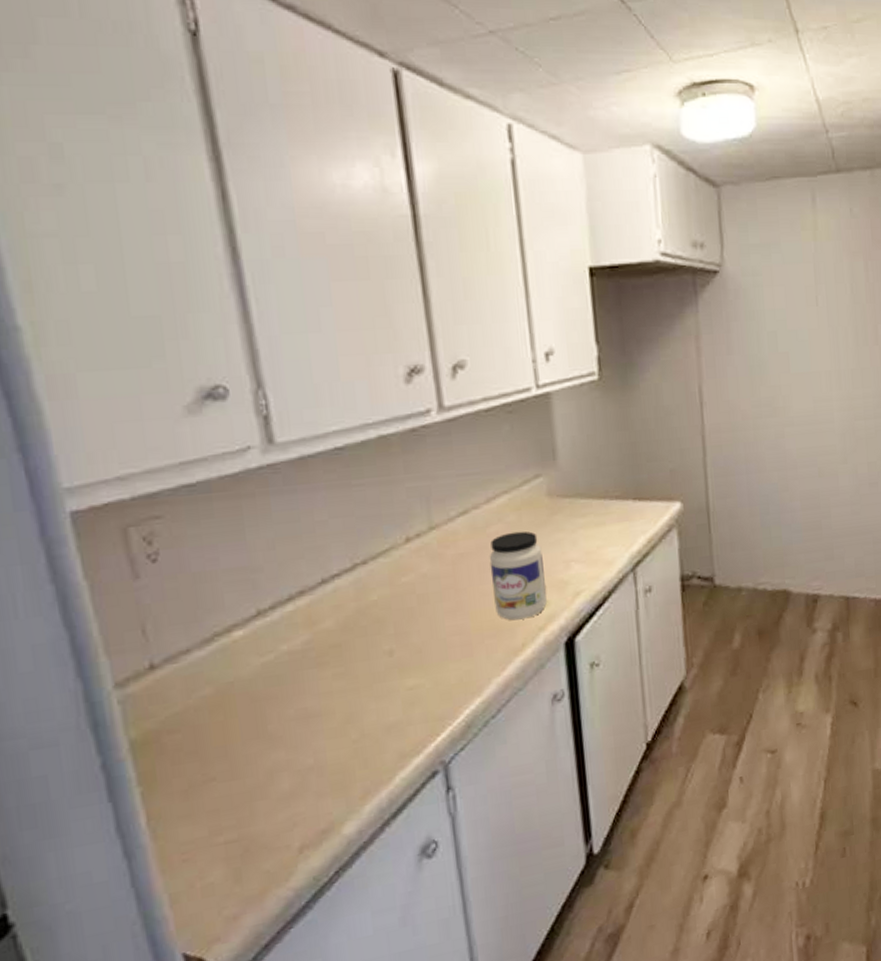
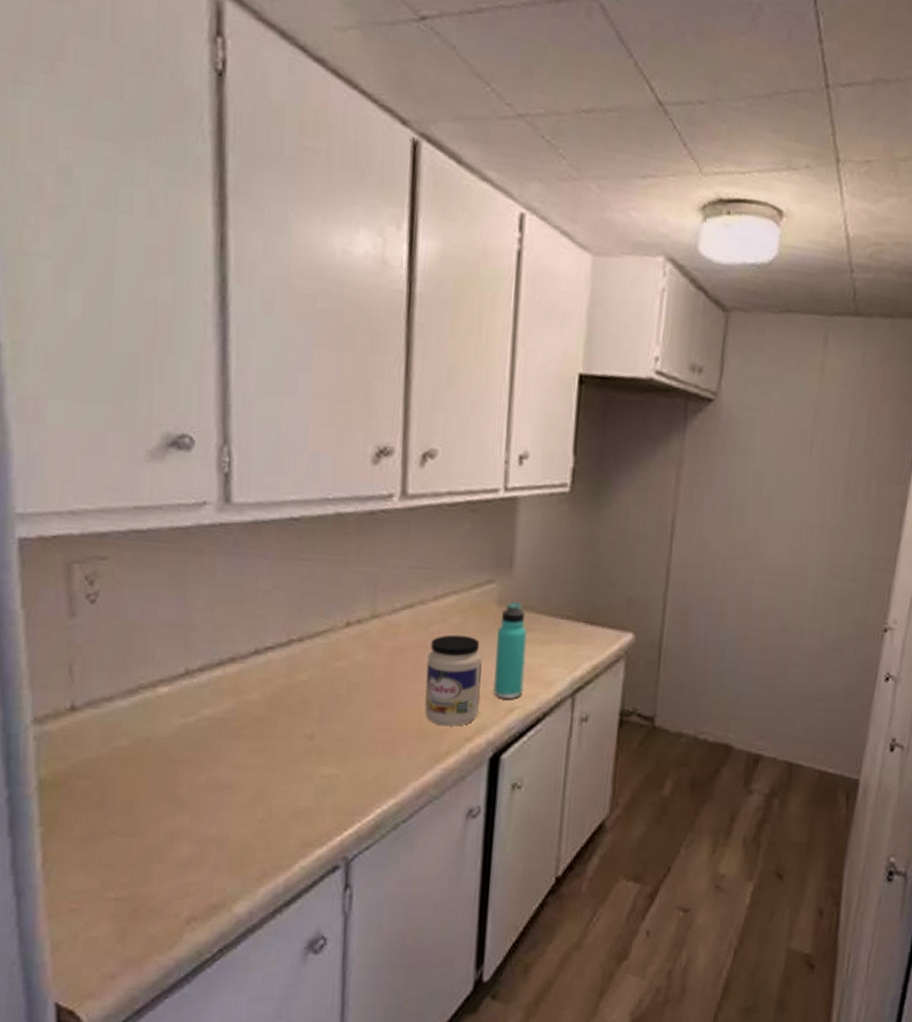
thermos bottle: none [551,491,586,585] -> present [493,602,527,699]

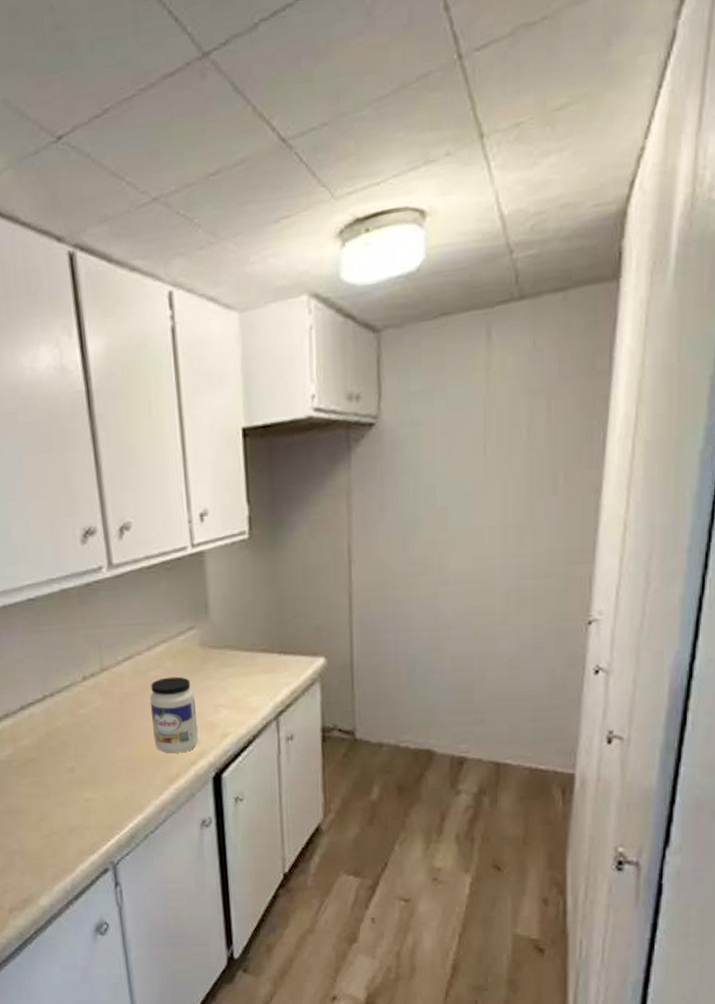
thermos bottle: present [493,602,527,699] -> none [203,643,233,727]

